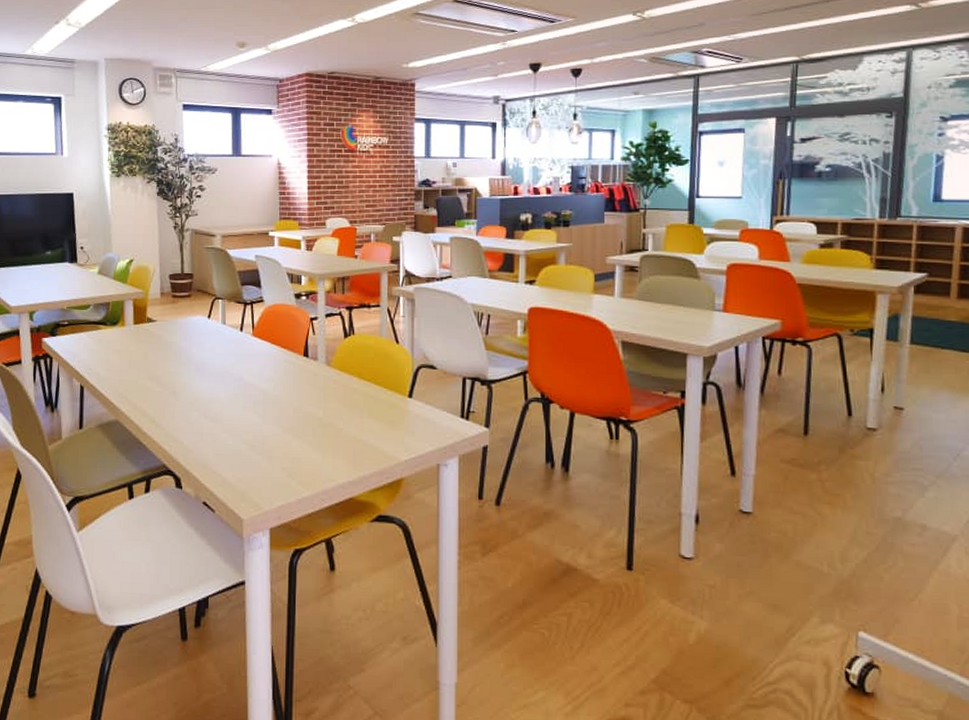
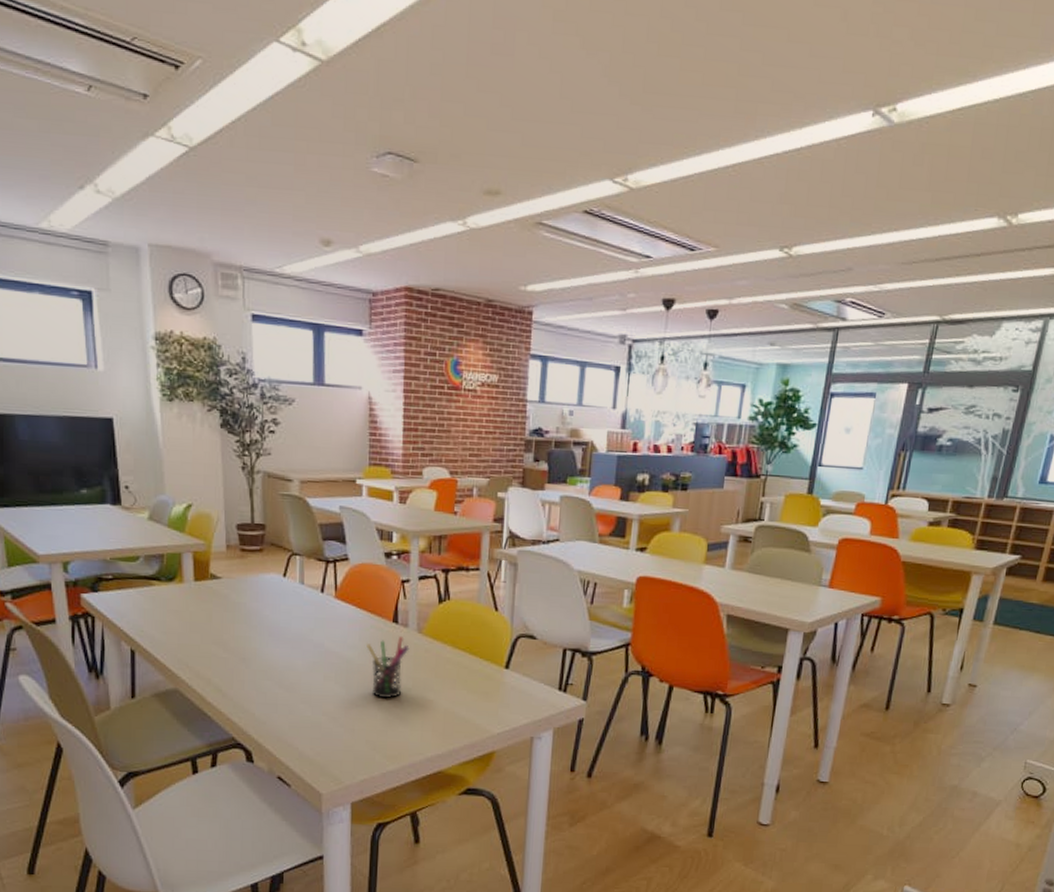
pen holder: none [281,368,320,428] -> present [366,635,410,699]

